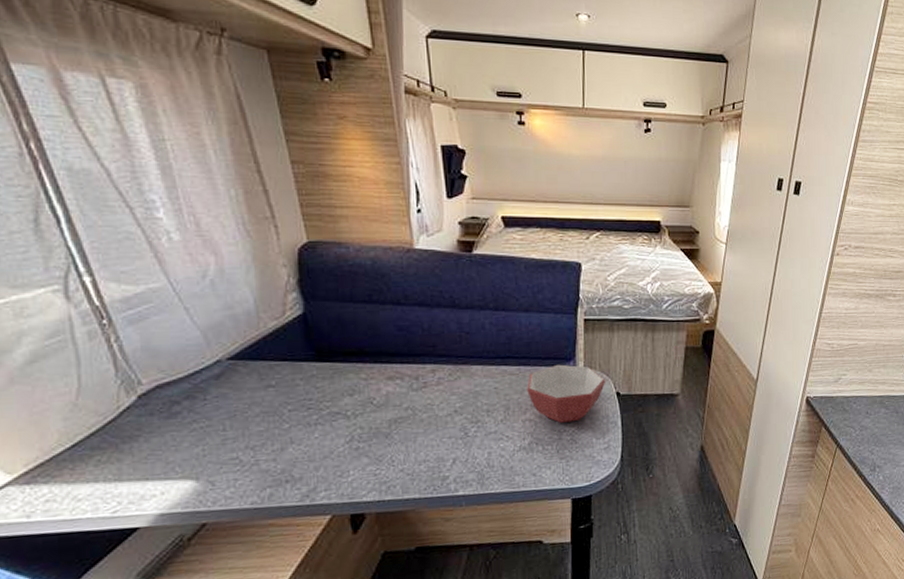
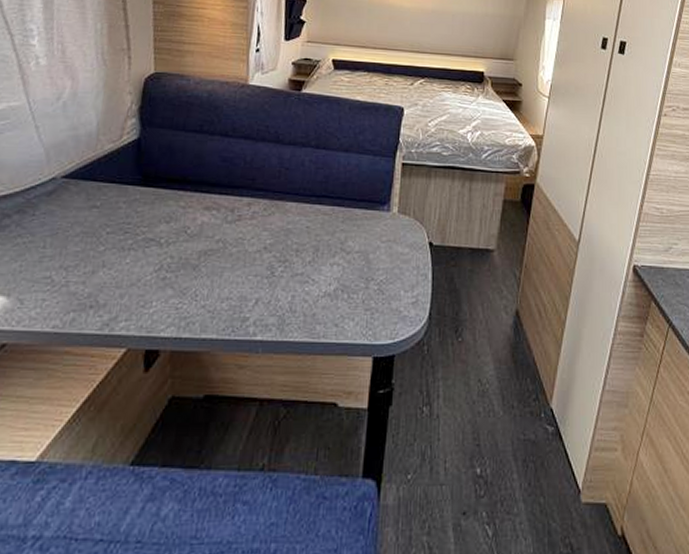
bowl: present [527,364,606,423] -> none [338,207,420,270]

